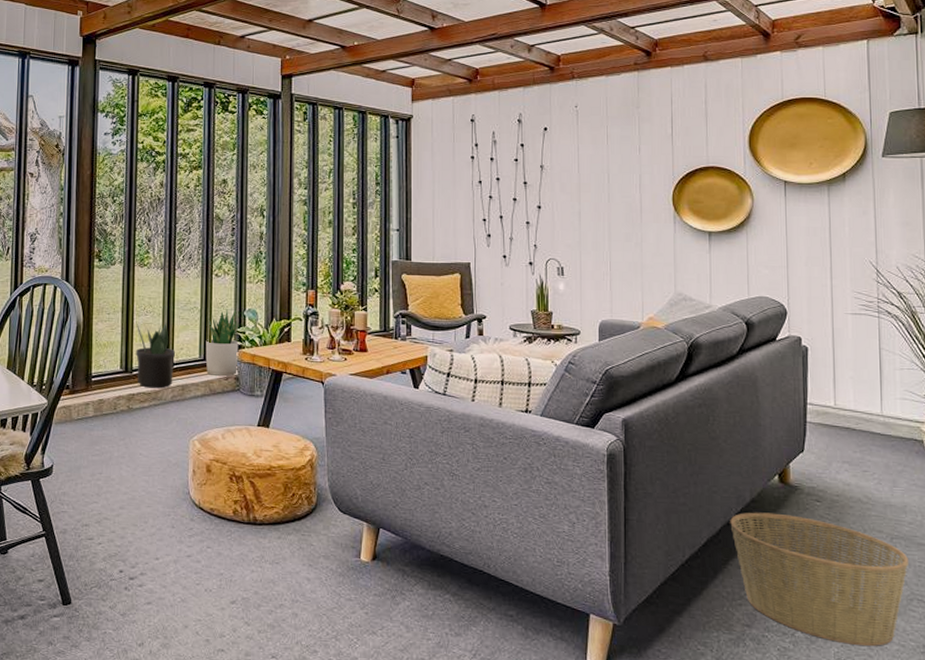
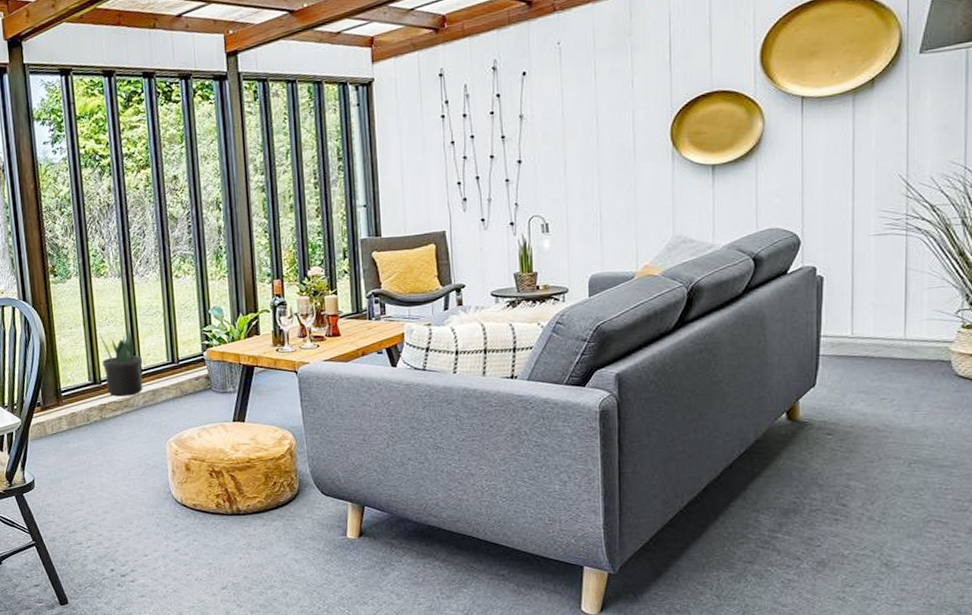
planter: present [205,309,239,377] -> none [171,309,208,378]
basket: present [730,512,910,647] -> none [732,451,928,571]

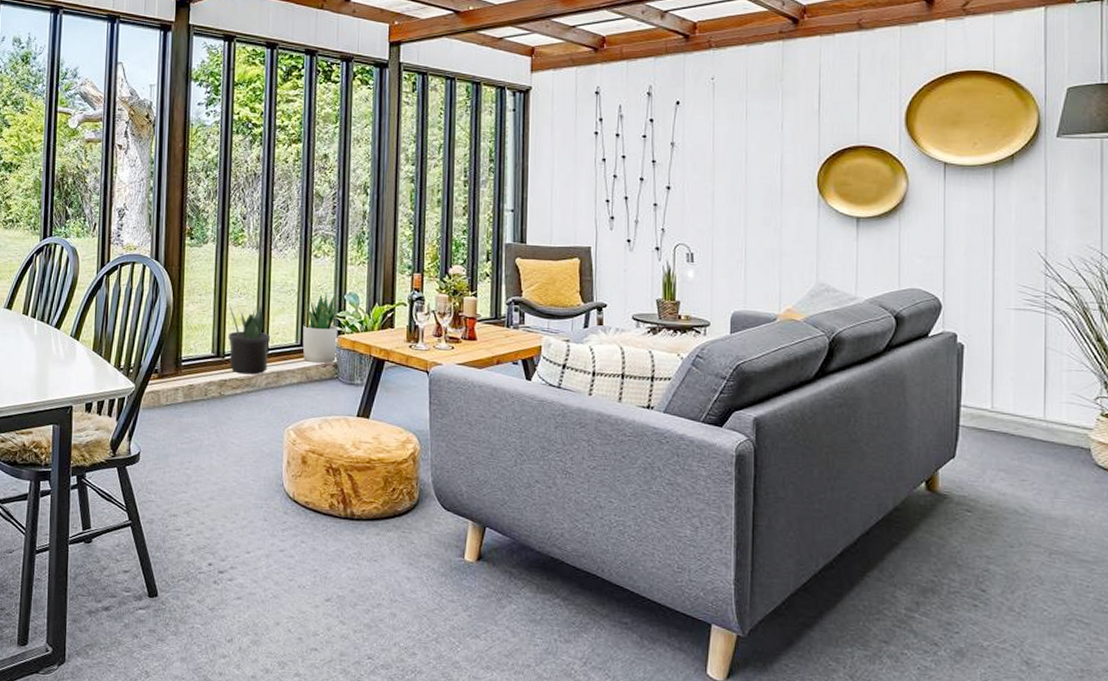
planter: none [171,309,208,378] -> present [302,292,339,364]

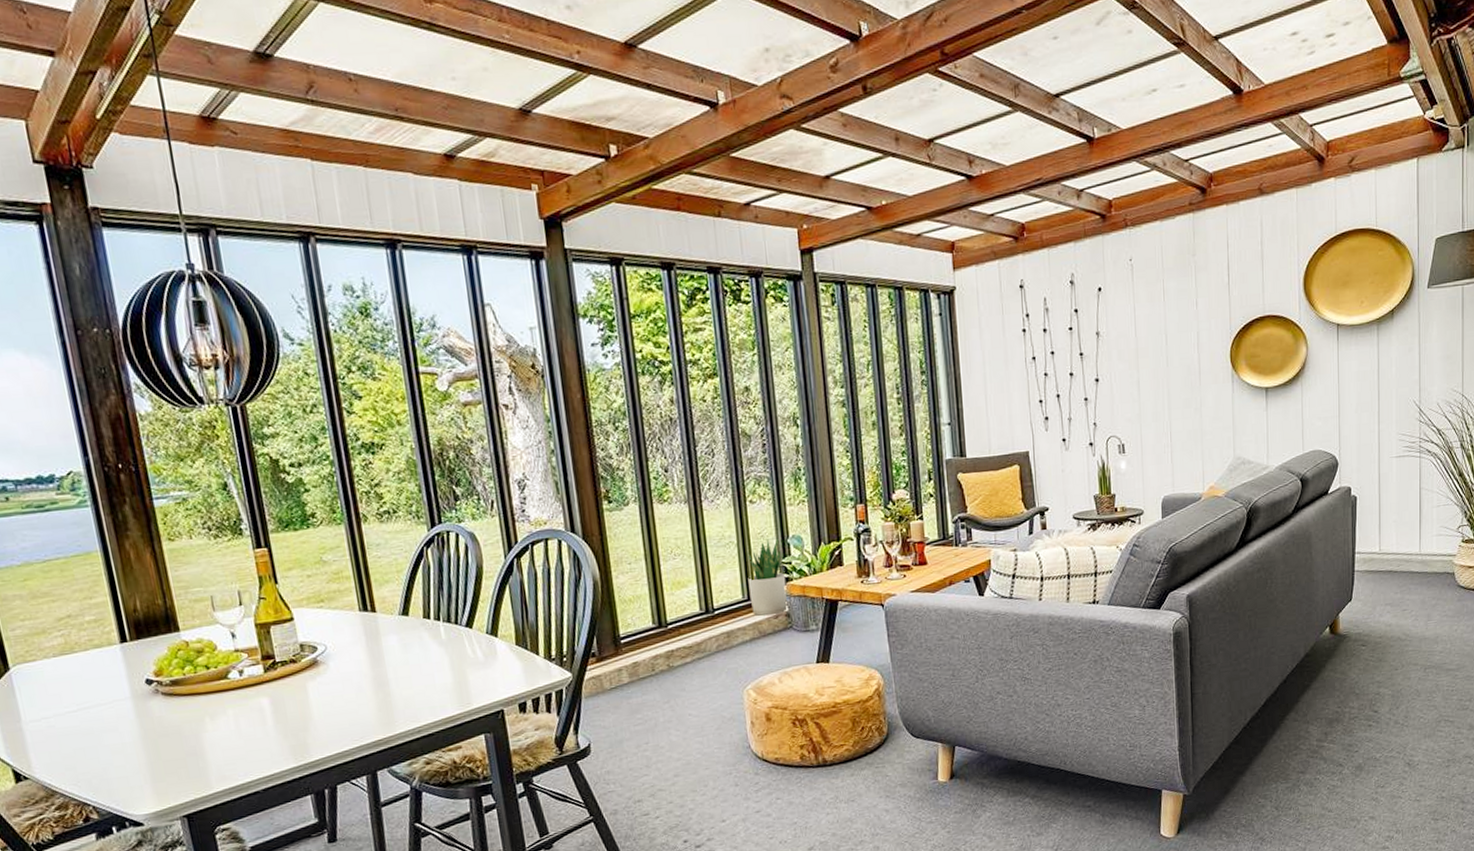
planter: present [229,303,271,375] -> none [663,564,716,641]

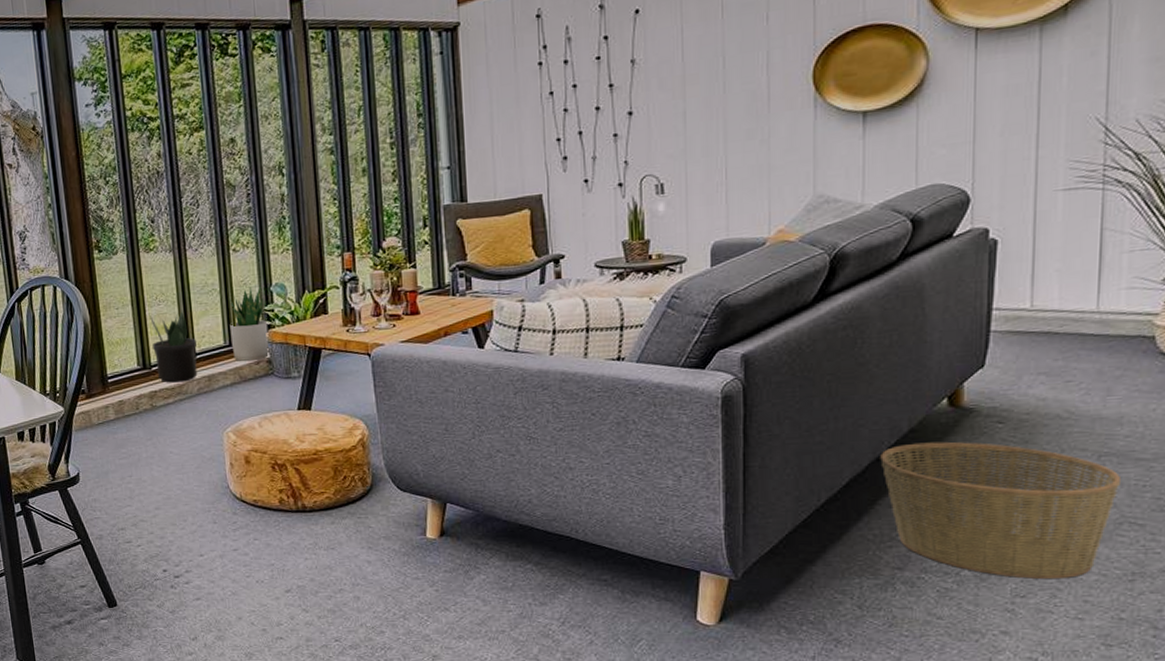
planter: none [663,564,716,641] -> present [148,310,198,383]
basket: none [1286,663,1439,772] -> present [880,441,1122,580]

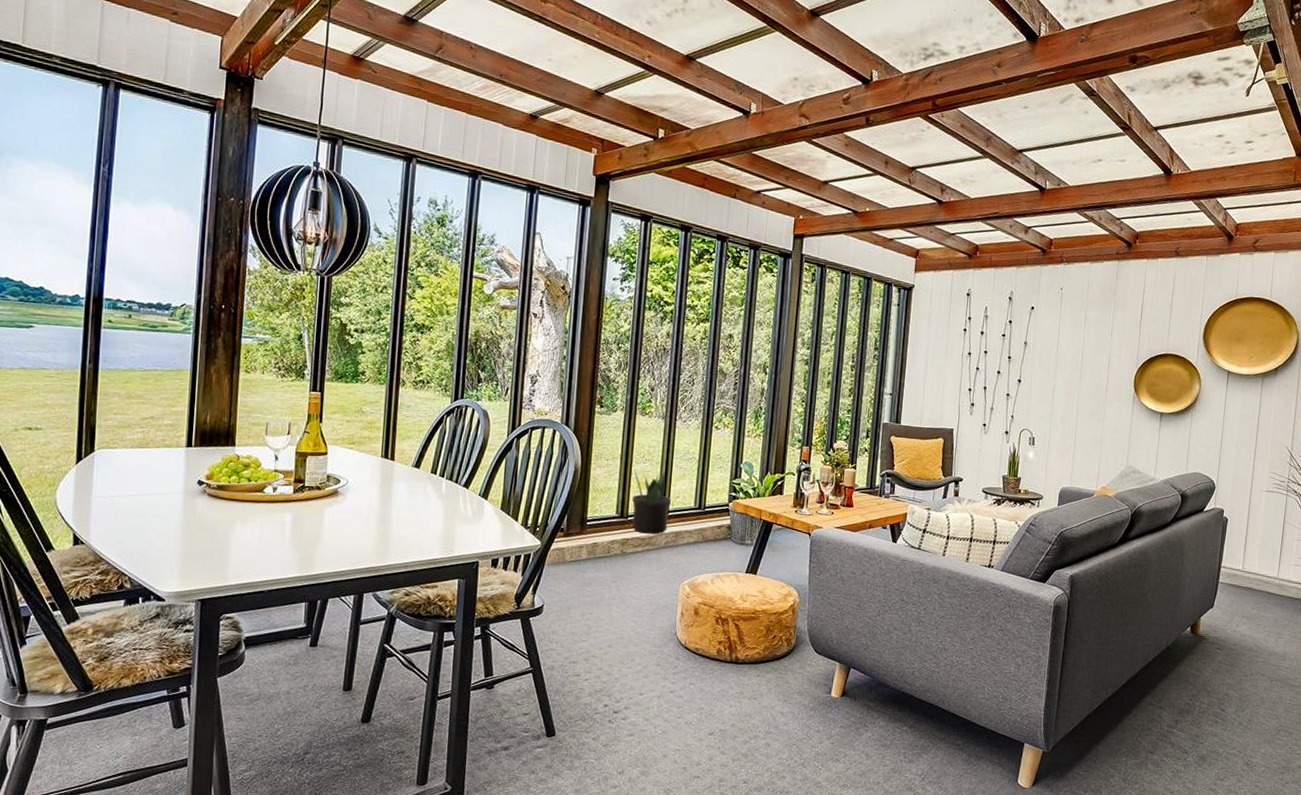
planter: present [228,286,269,362] -> none [700,461,735,525]
basket: present [880,441,1122,580] -> none [1147,657,1282,768]

